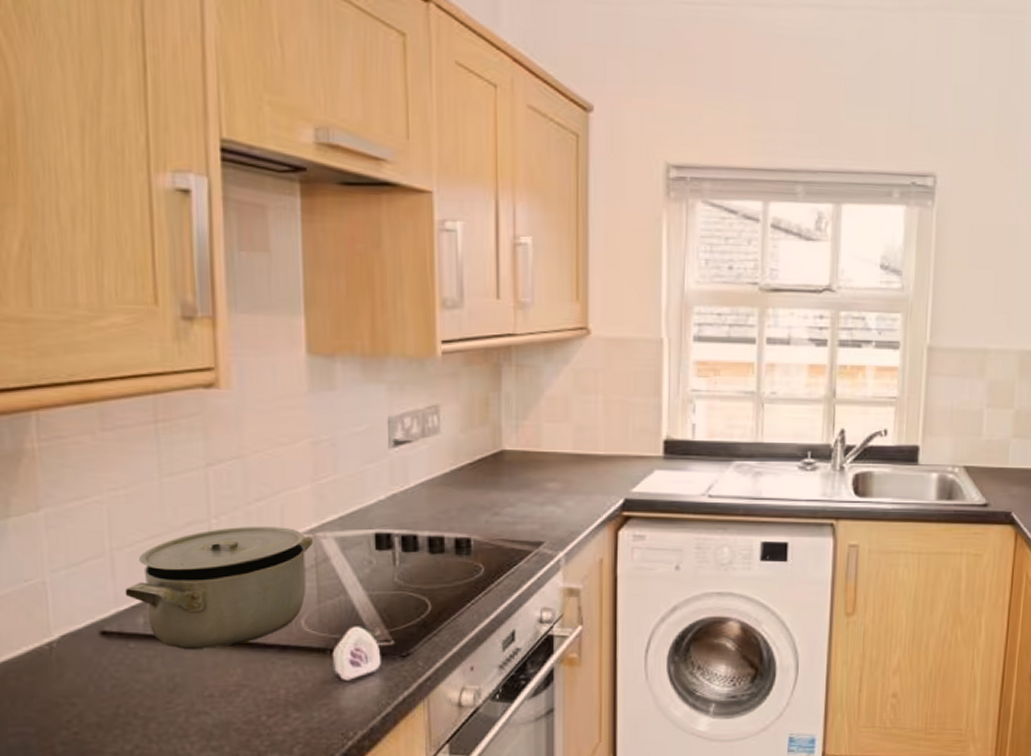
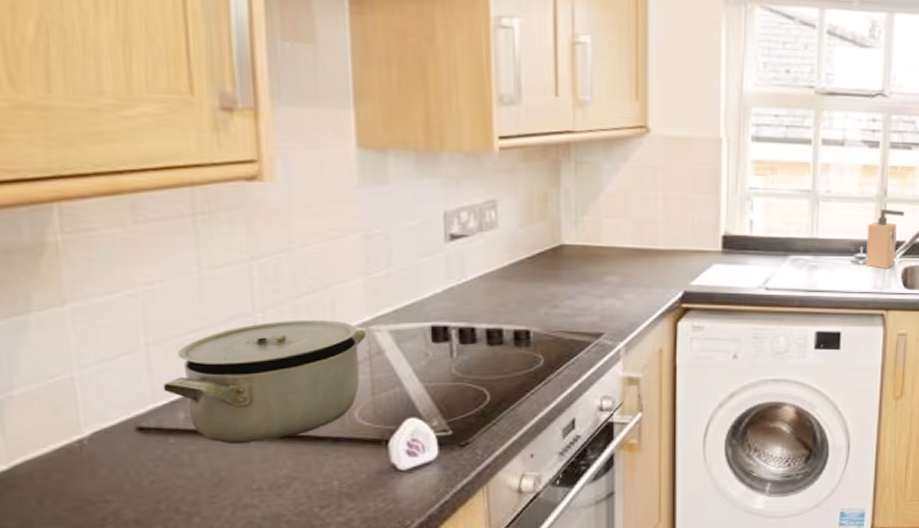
soap dispenser: none [814,410,855,476] -> present [866,208,905,269]

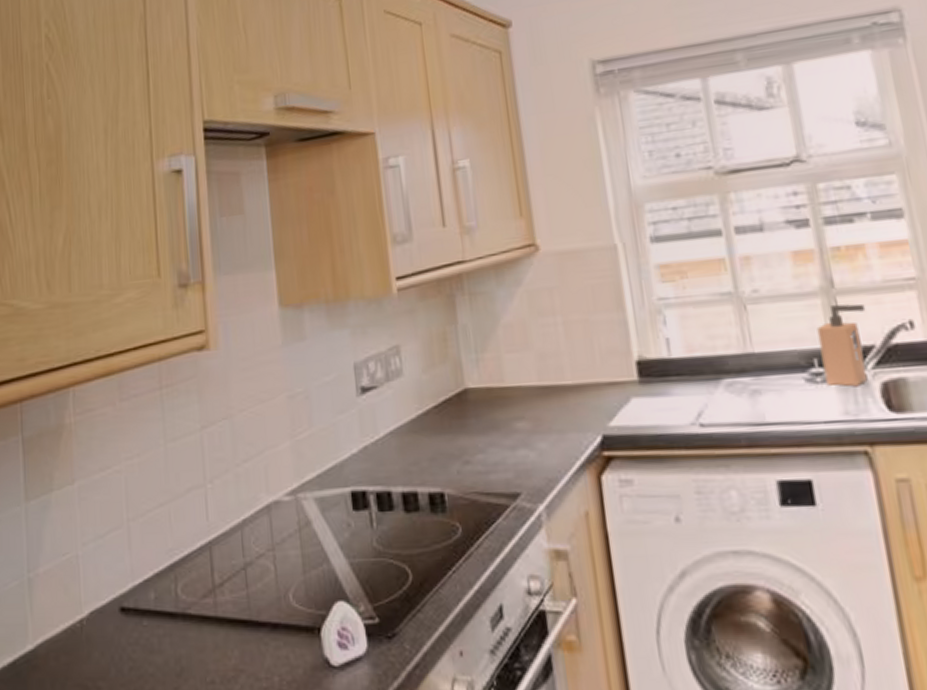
saucepan: present [163,320,366,444] -> none [139,489,295,629]

